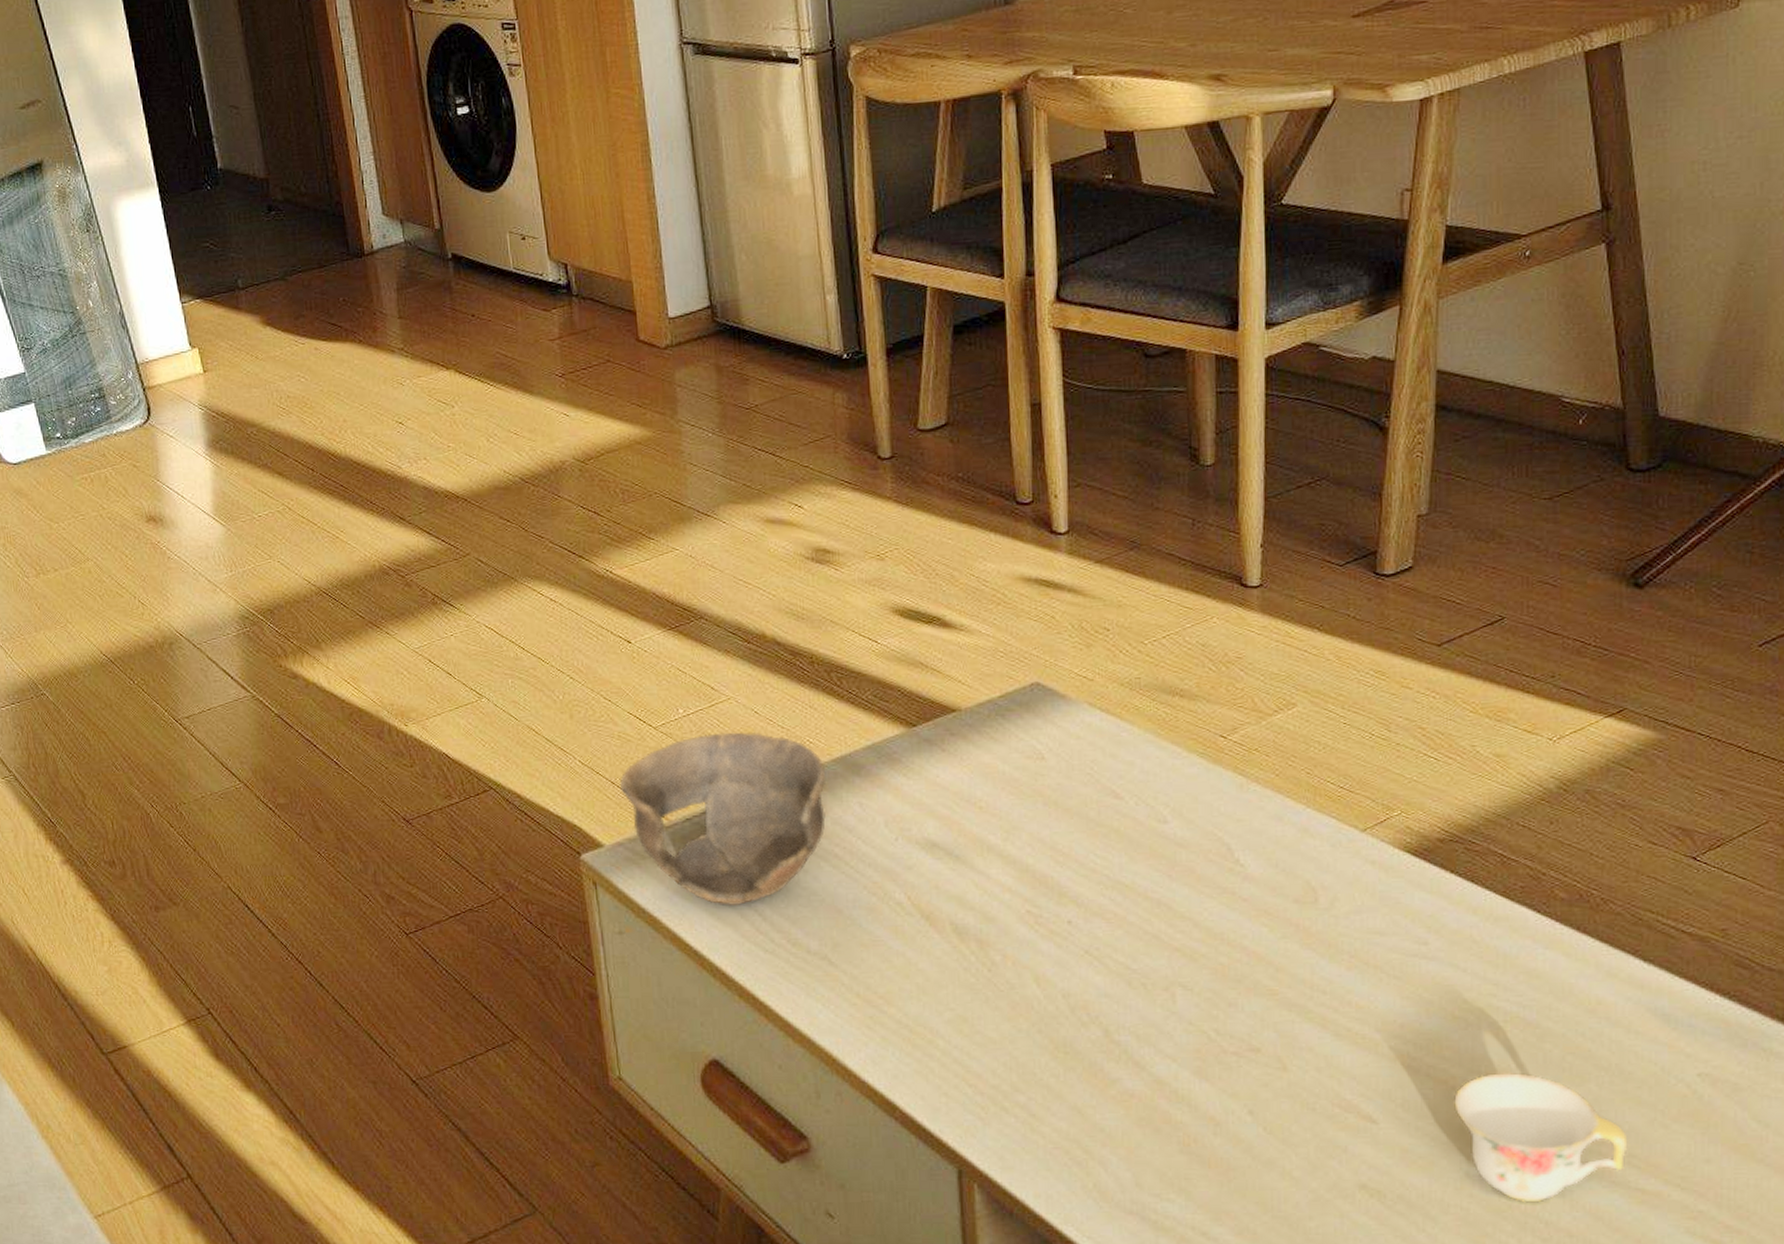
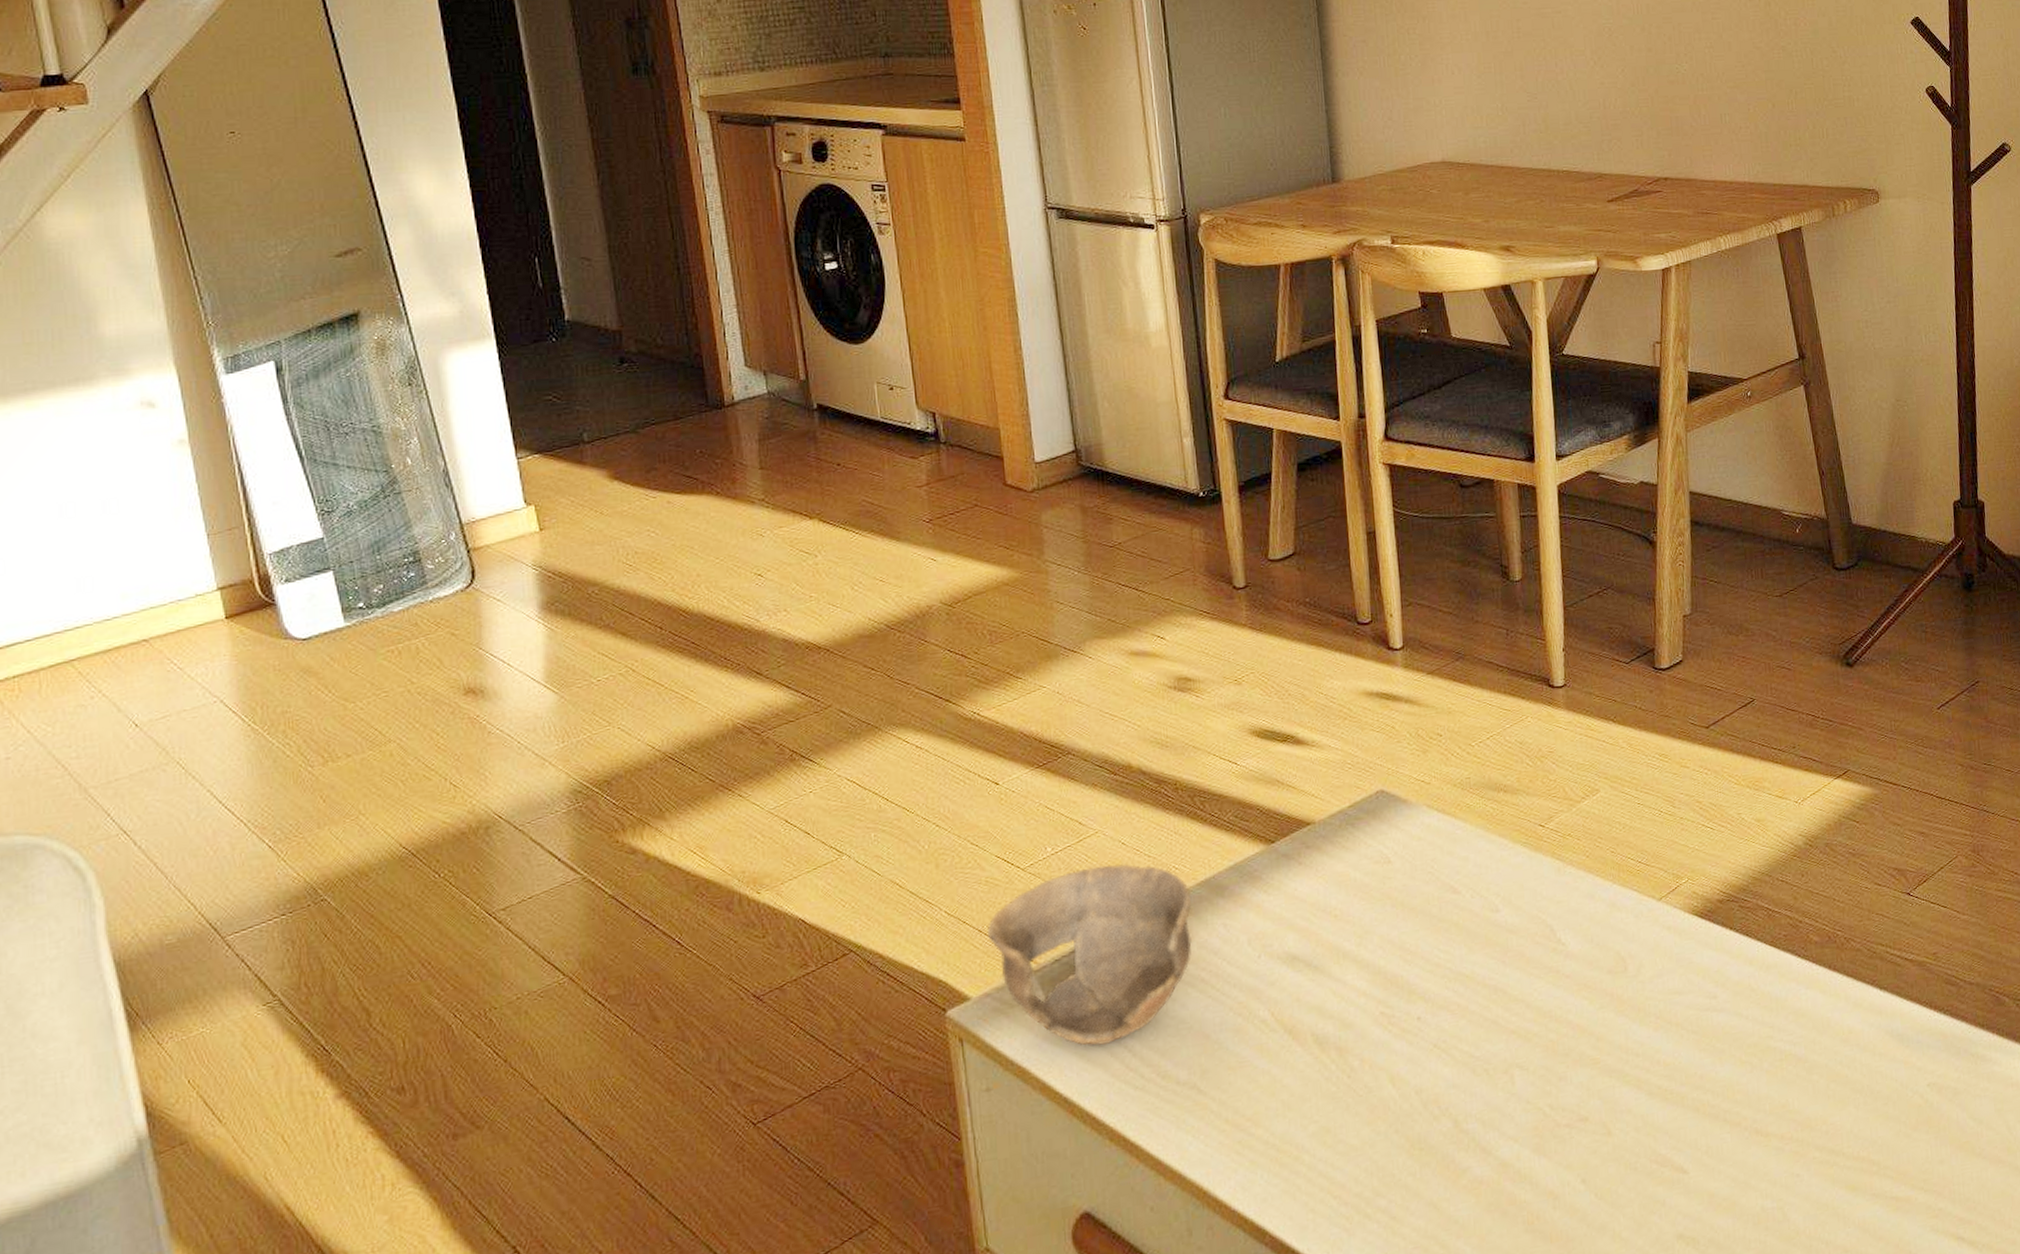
teacup: present [1454,1072,1628,1203] -> none [1747,1106,1882,1227]

